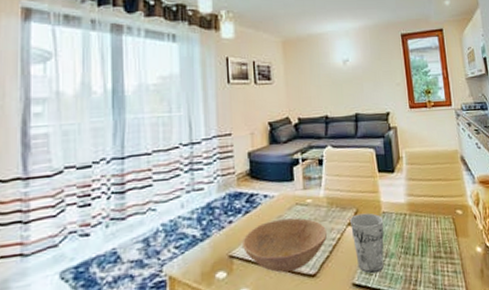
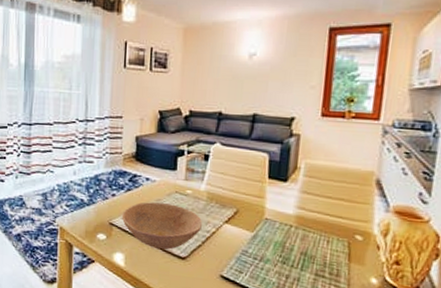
cup: present [350,213,384,273] -> none [227,214,265,272]

